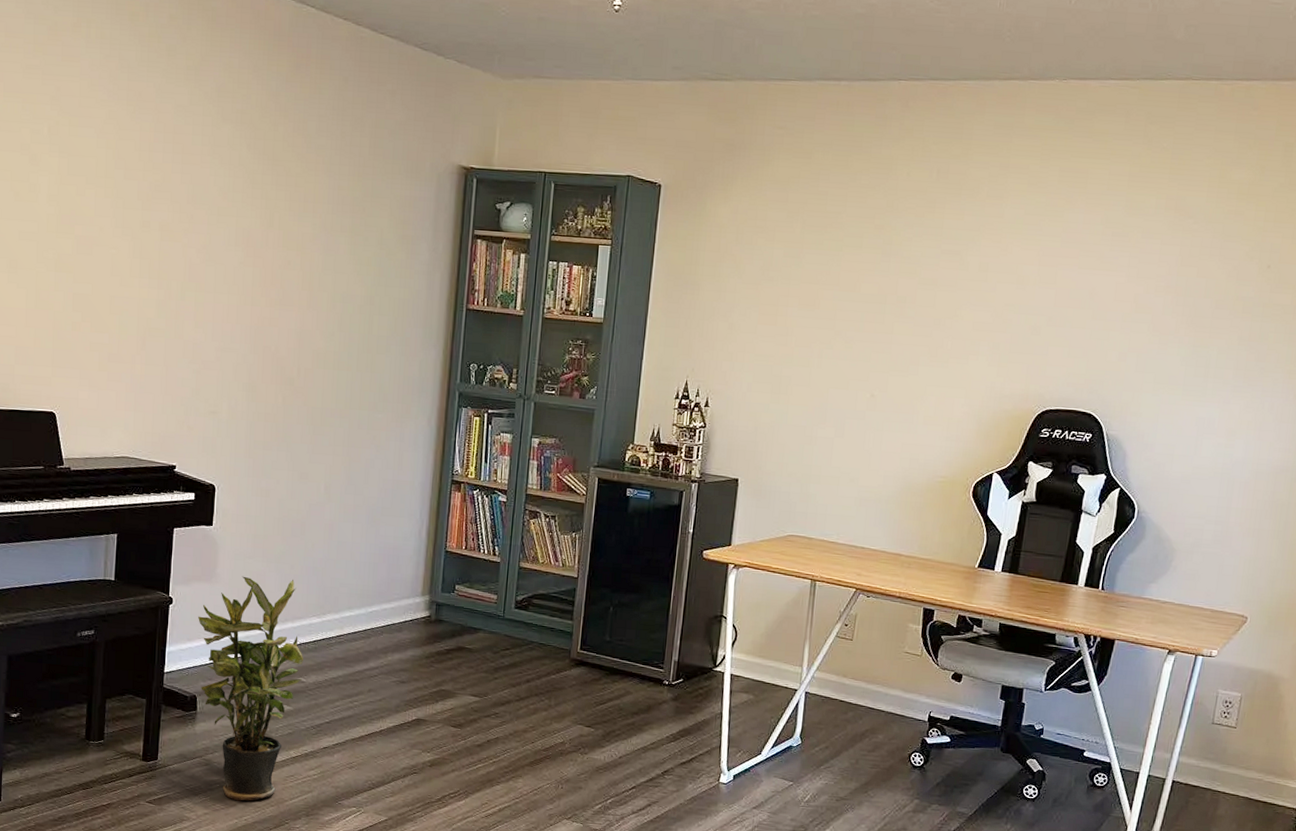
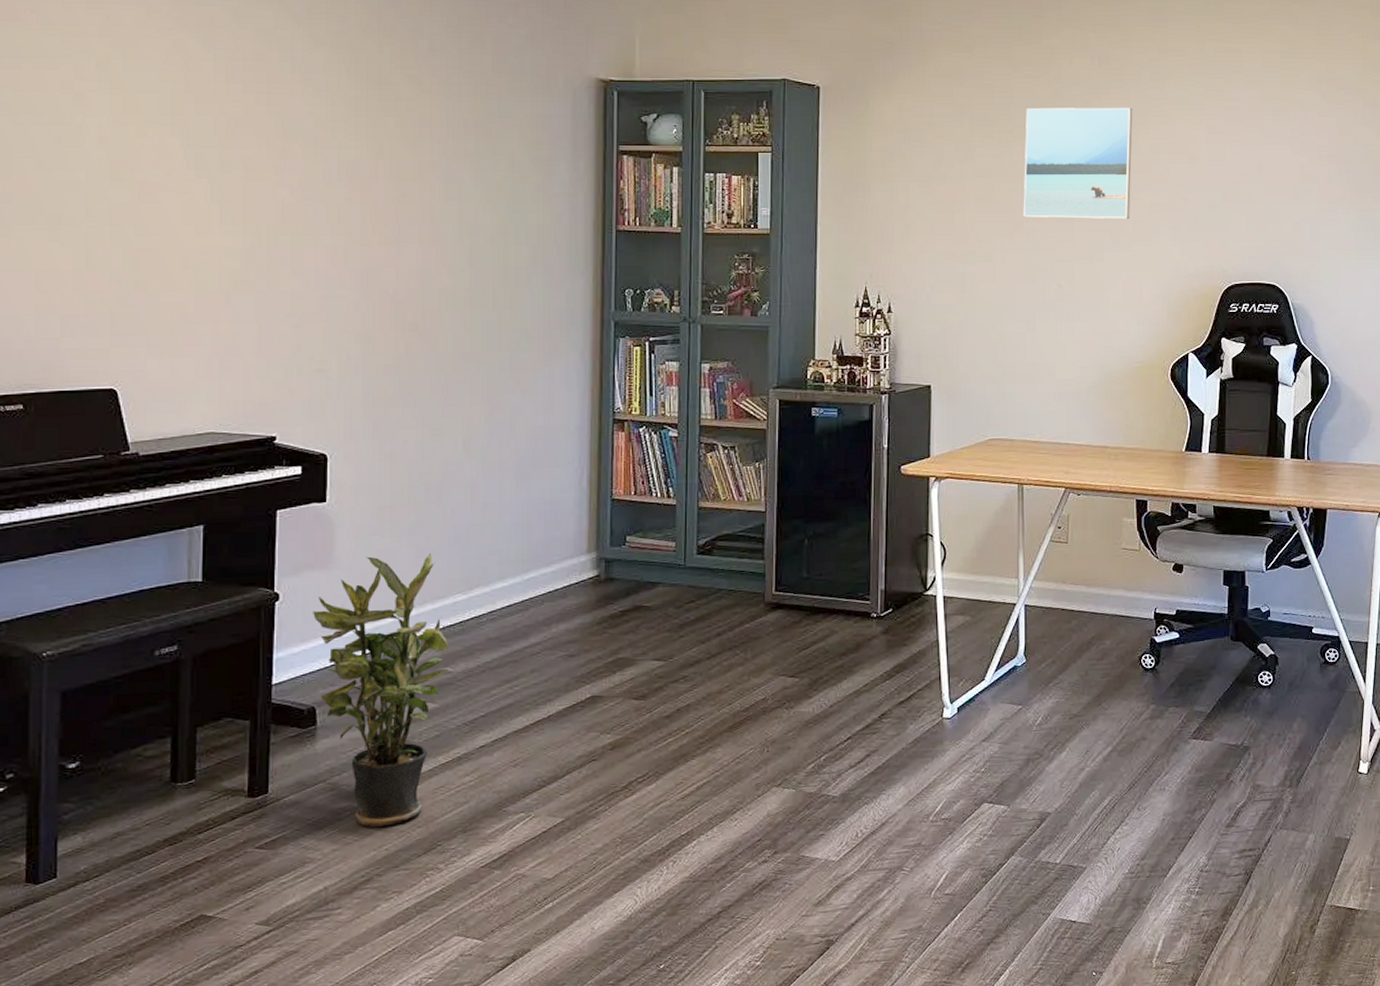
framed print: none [844,218,966,335] -> present [1023,107,1133,219]

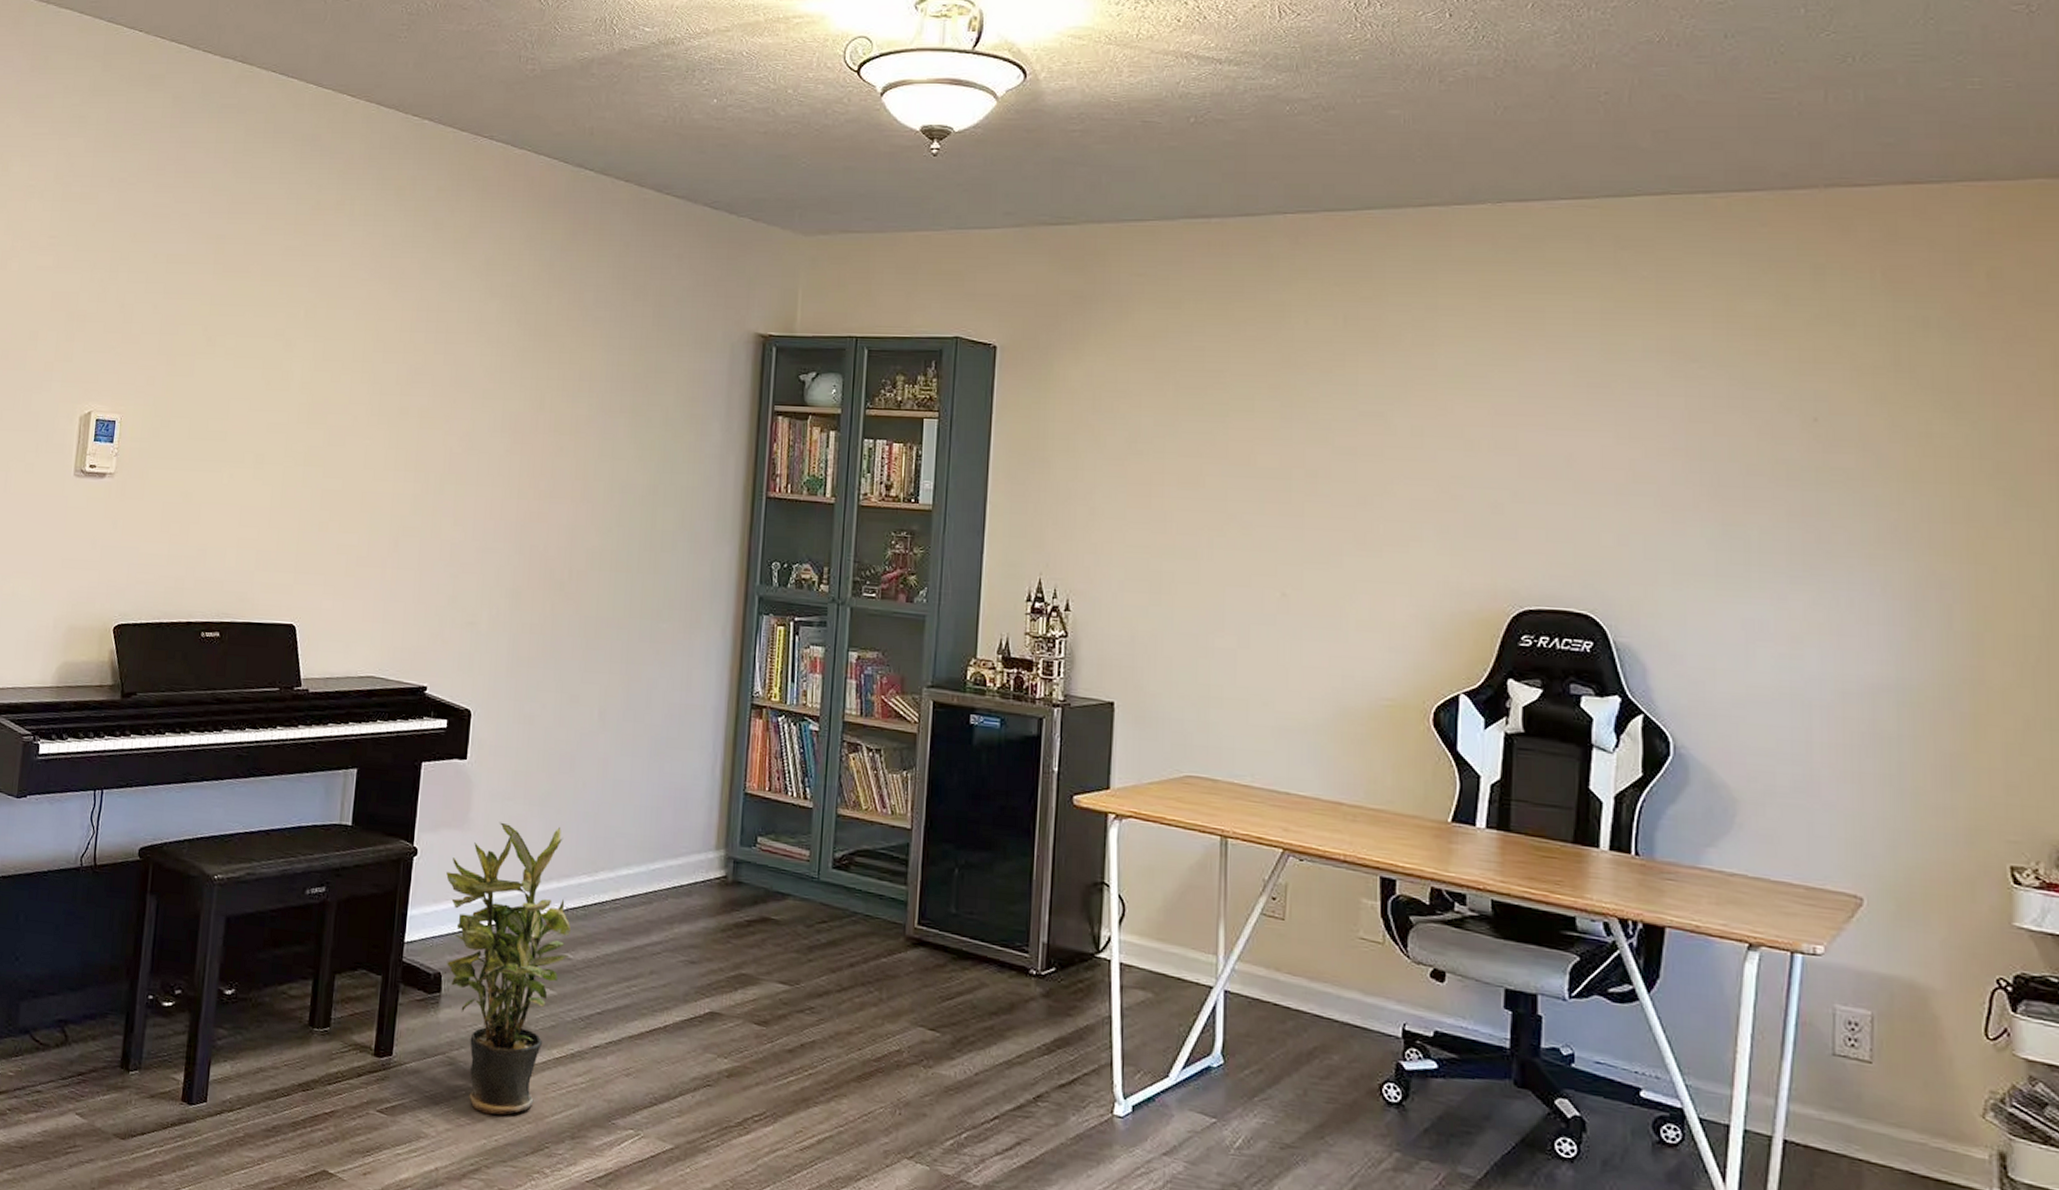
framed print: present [1023,107,1133,219] -> none [1238,375,1388,517]

